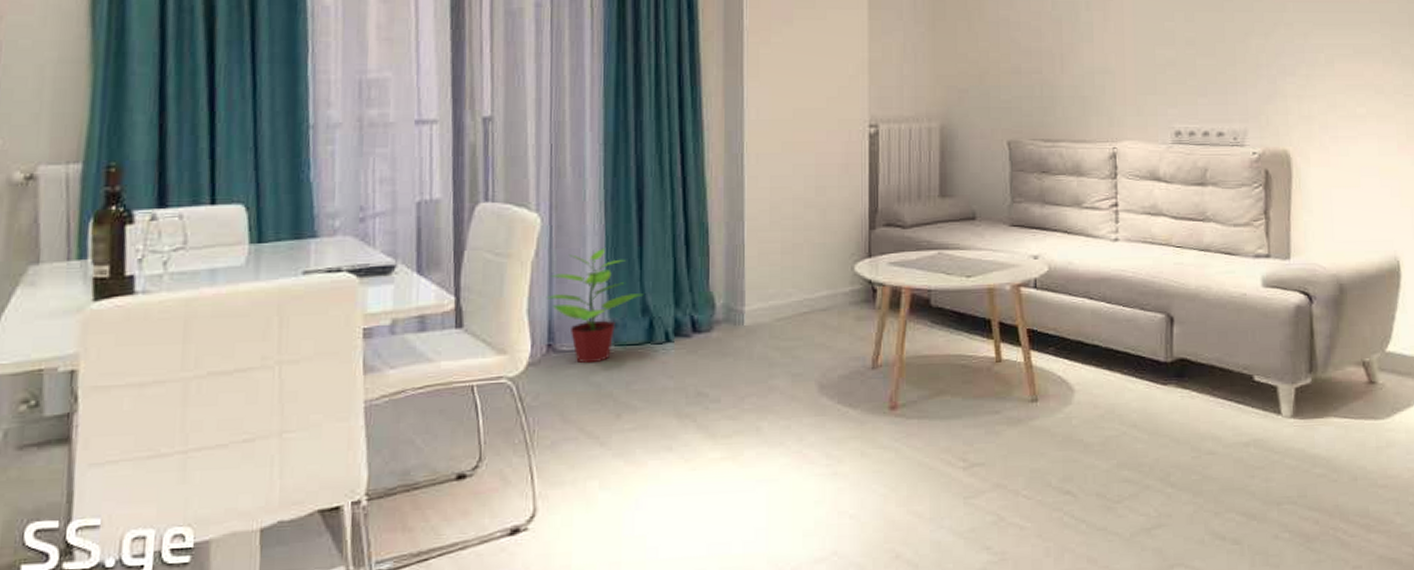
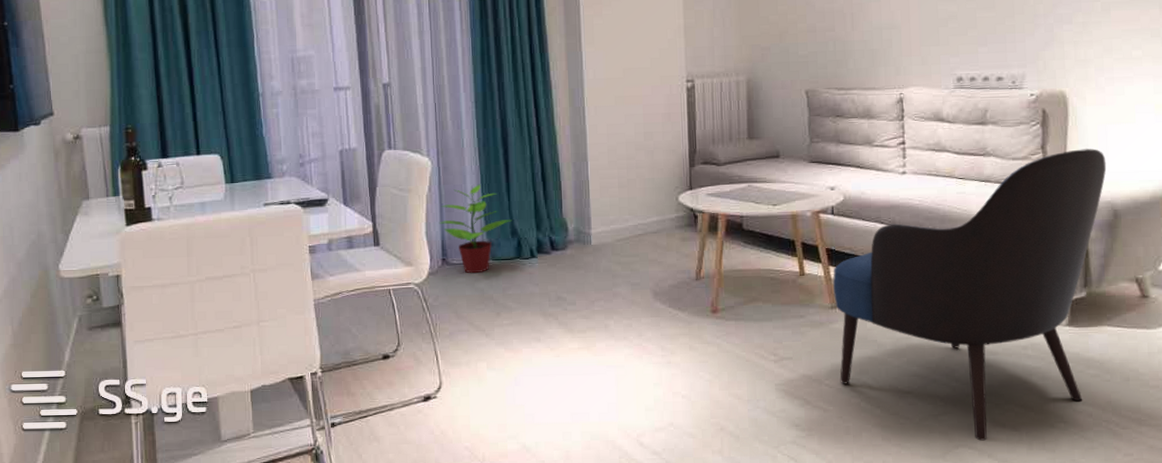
armchair: none [1034,215,1332,558] -> present [833,149,1107,441]

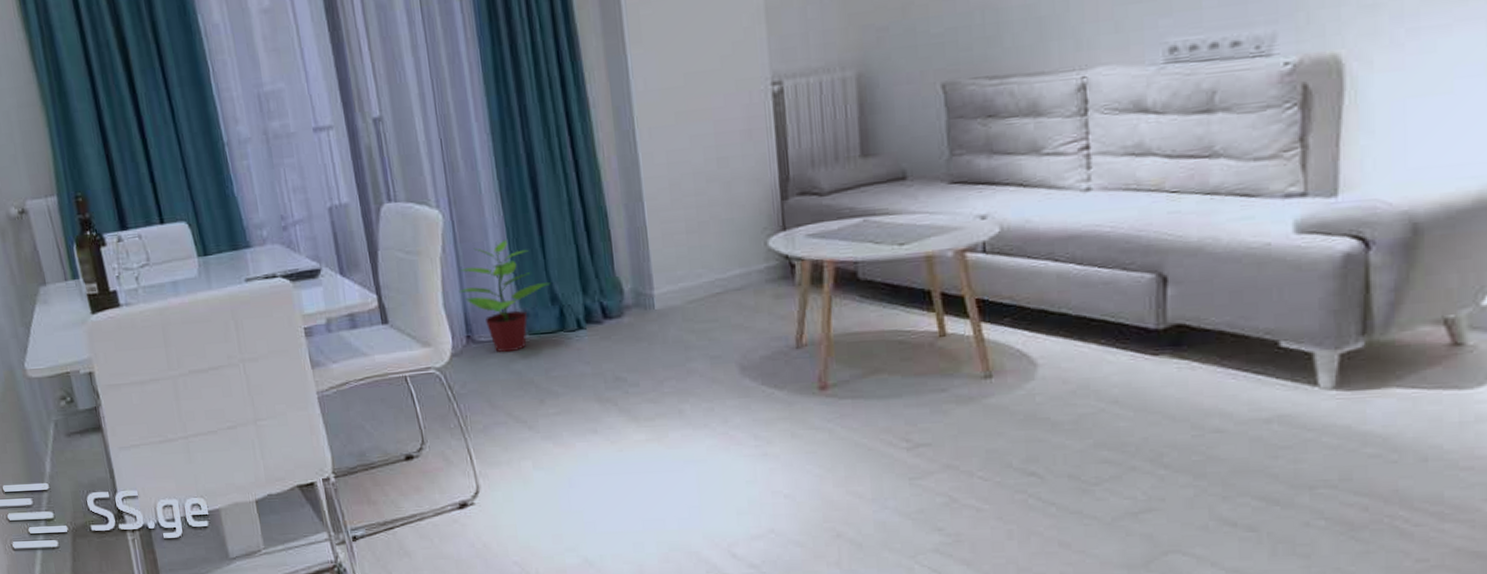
armchair: present [833,149,1107,441] -> none [986,136,1403,545]

